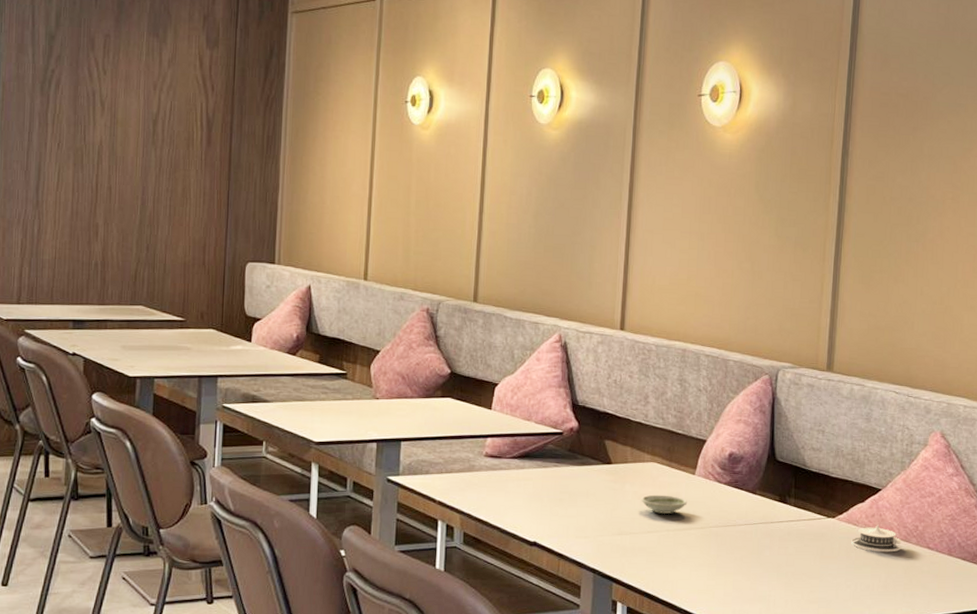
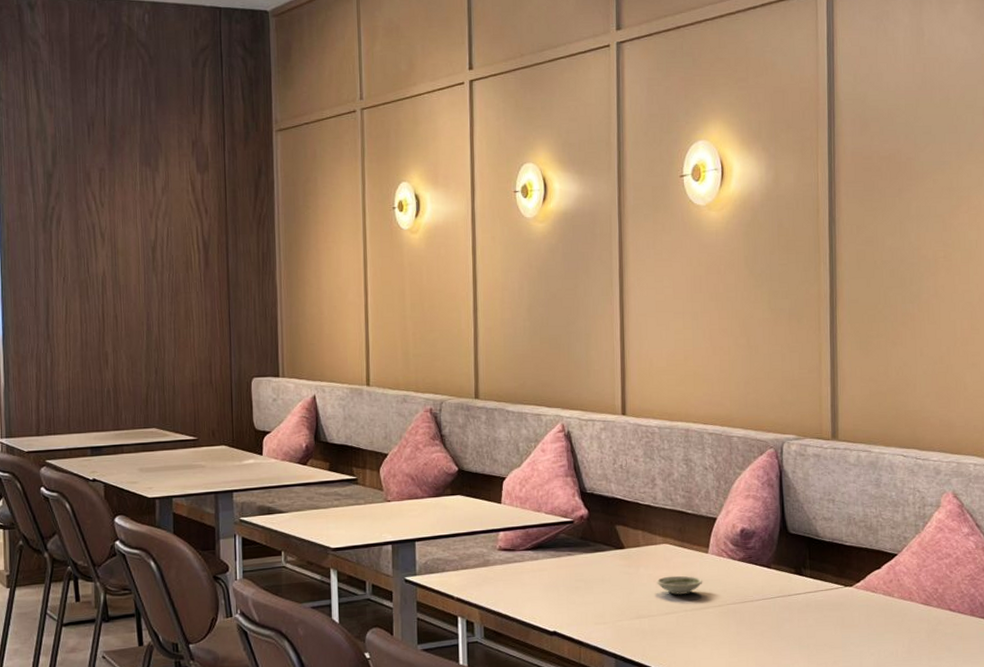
architectural model: present [851,524,902,552] -> none [871,589,923,618]

